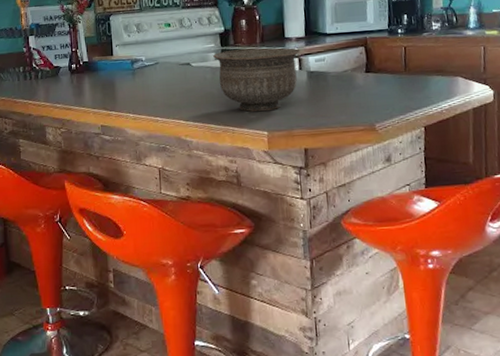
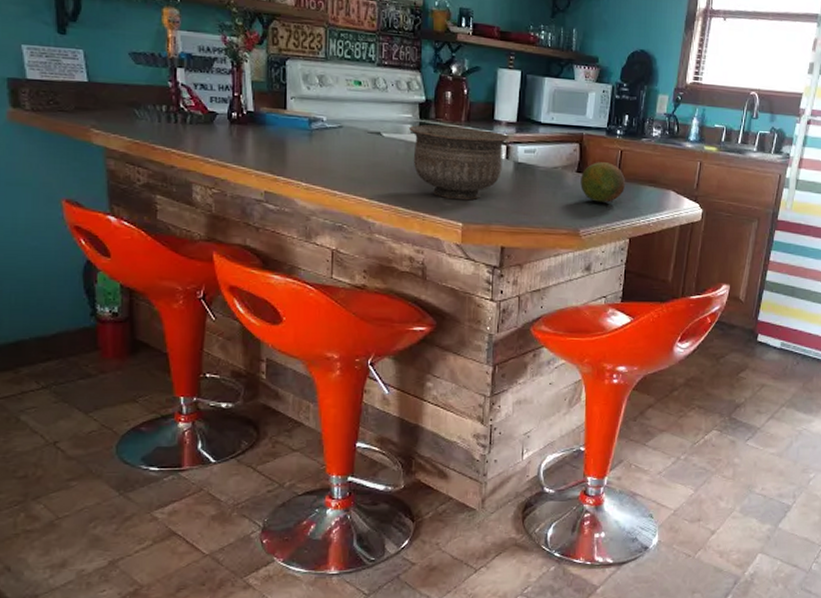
fruit: none [370,59,414,97] -> present [580,162,626,202]

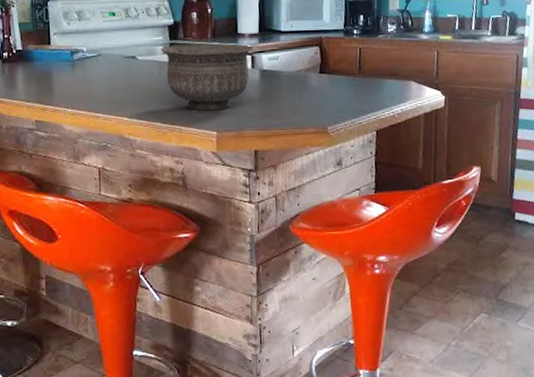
fruit: present [580,162,626,202] -> none [324,61,368,99]

